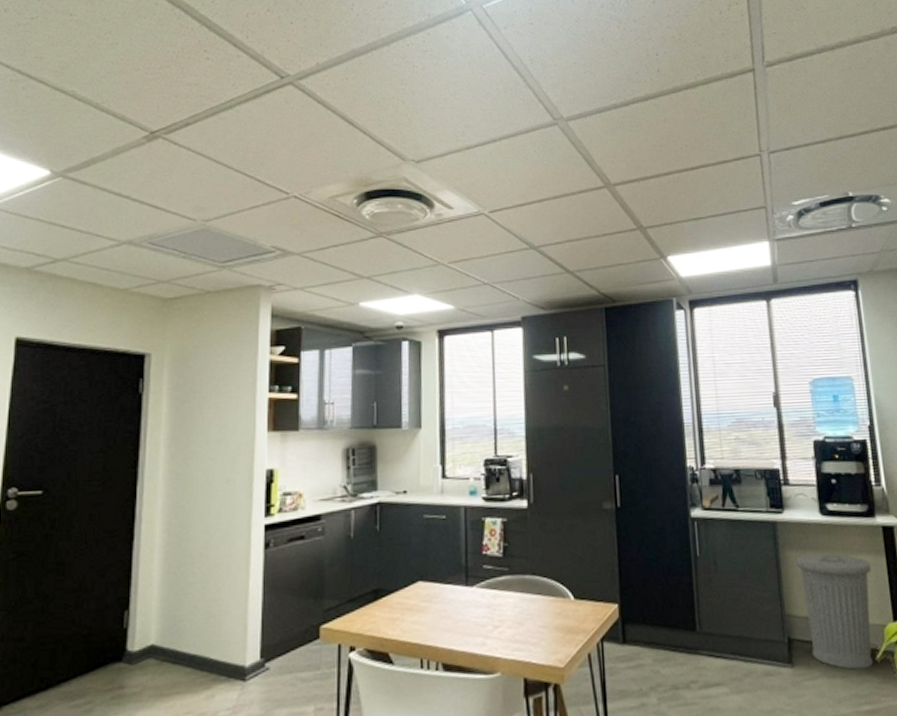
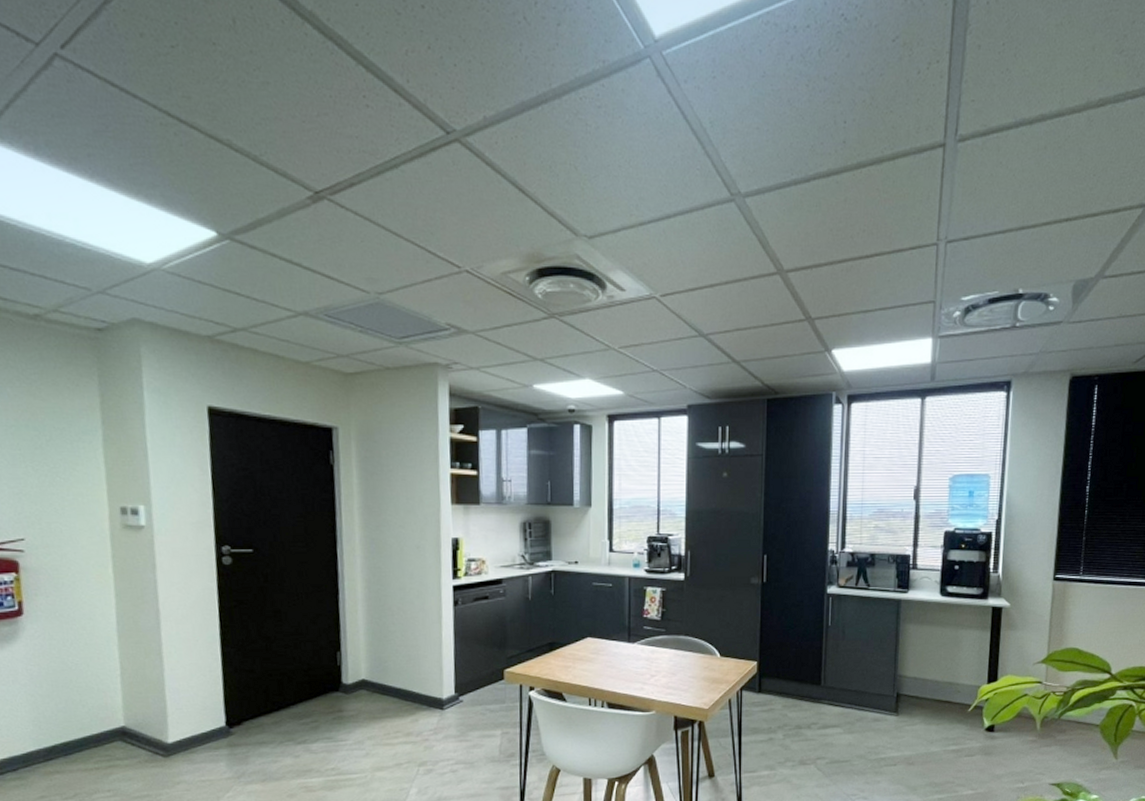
trash bin: present [795,553,874,670] -> none [912,627,977,719]

